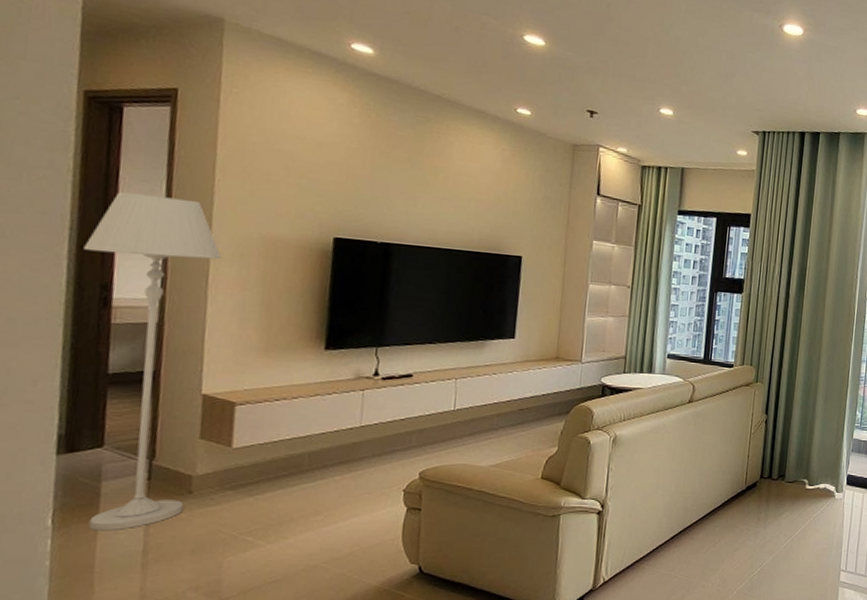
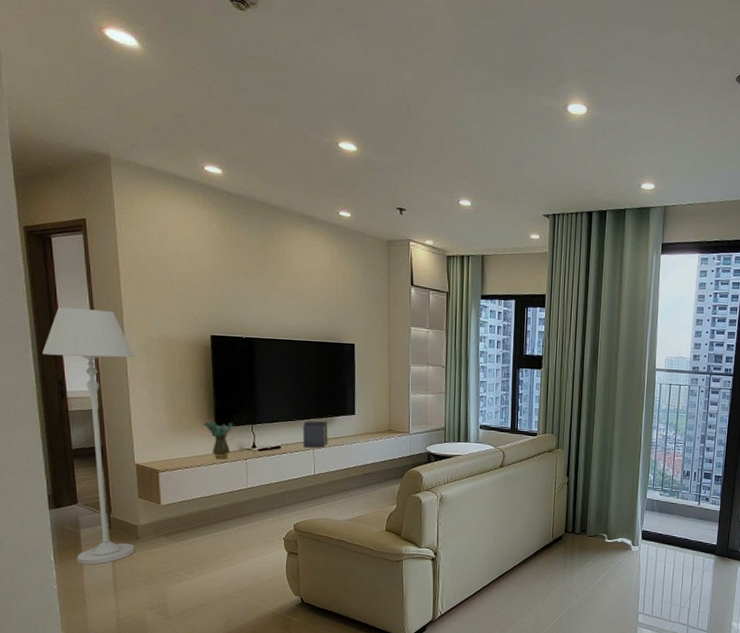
vase: none [308,340,351,391] -> present [203,420,233,460]
books: none [443,343,479,378] -> present [303,420,328,448]

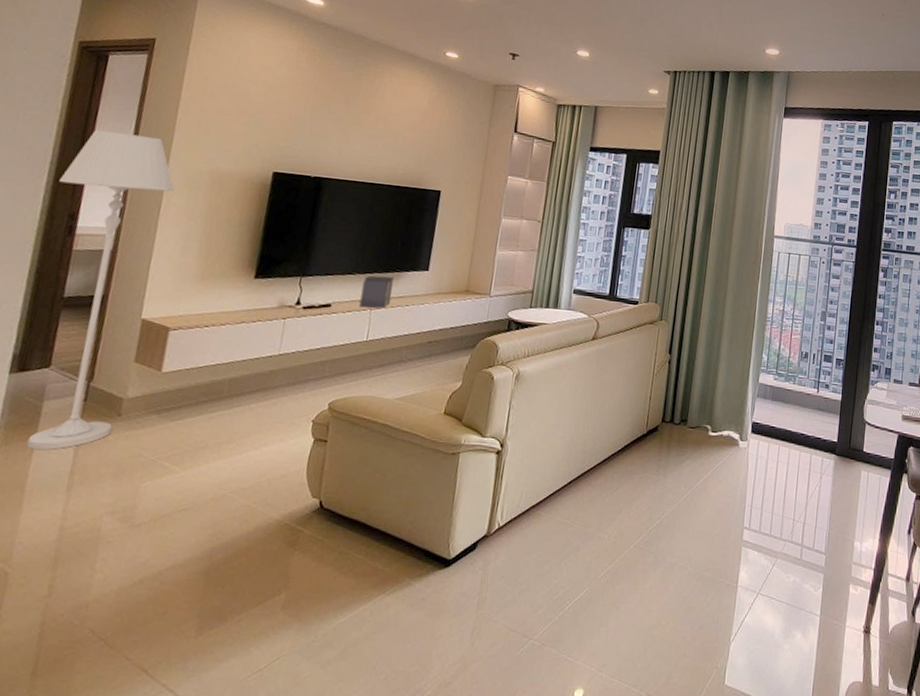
vase: present [203,420,233,460] -> none [240,269,279,318]

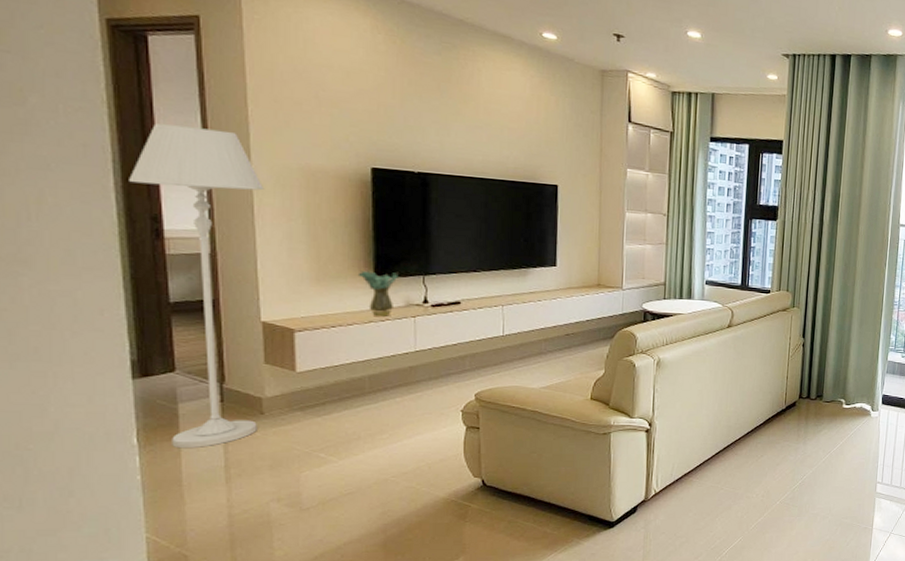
vase: none [240,269,279,318] -> present [357,269,399,318]
books: present [359,275,394,309] -> none [490,271,522,305]

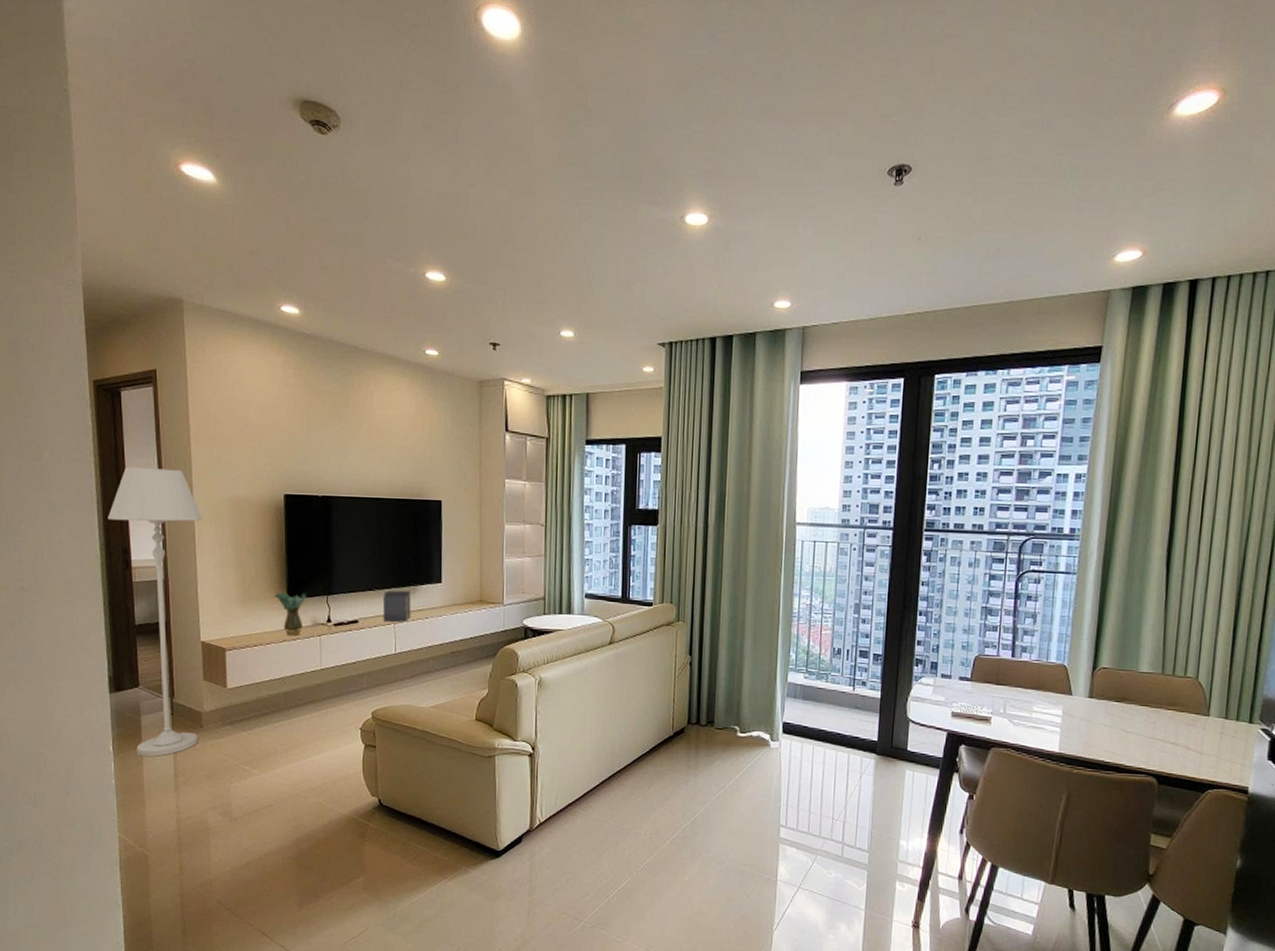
books: none [490,271,522,305] -> present [383,589,411,623]

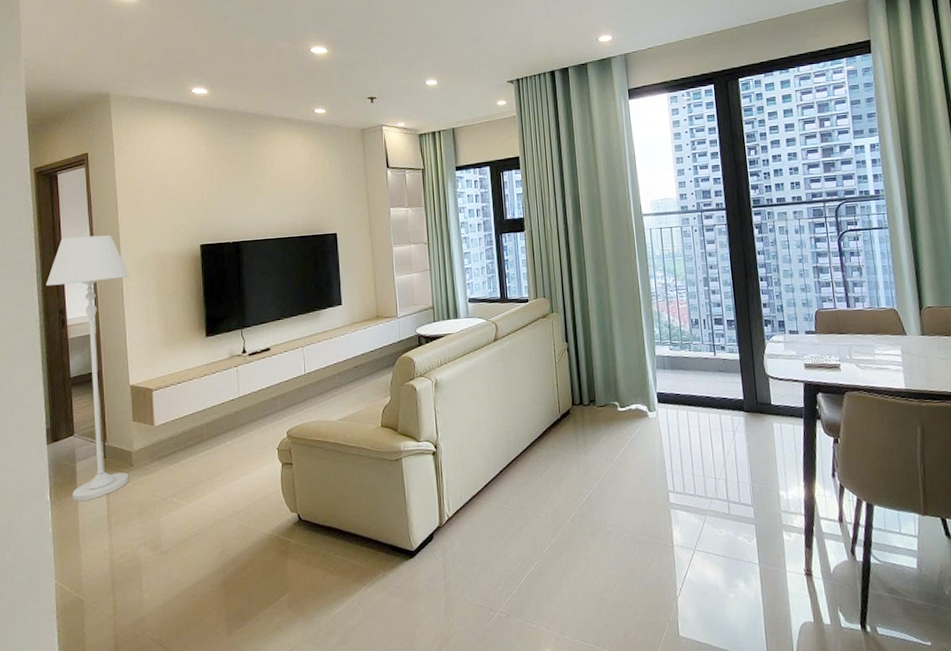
vase: present [274,591,307,637] -> none [194,328,224,371]
books: present [383,589,411,623] -> none [291,315,317,347]

